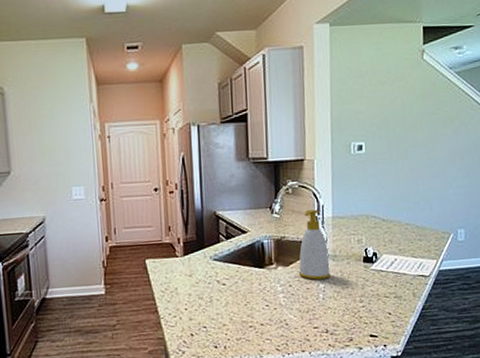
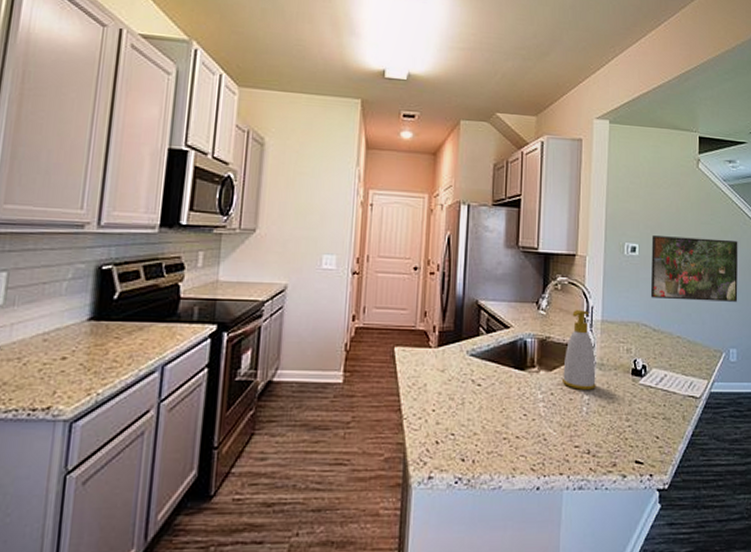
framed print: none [377,127,466,191] -> present [650,236,738,302]

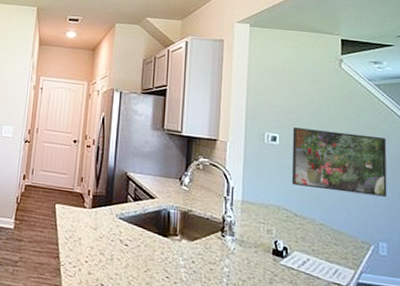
soap bottle: present [563,309,596,390] -> none [203,188,236,264]

